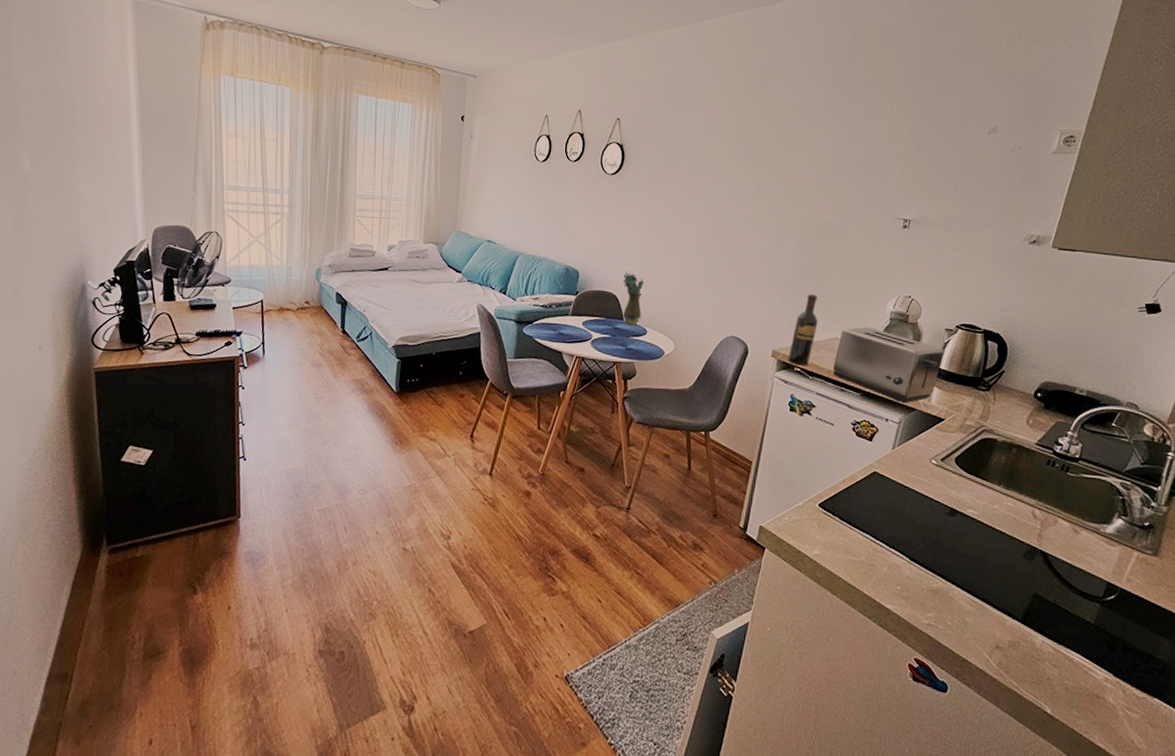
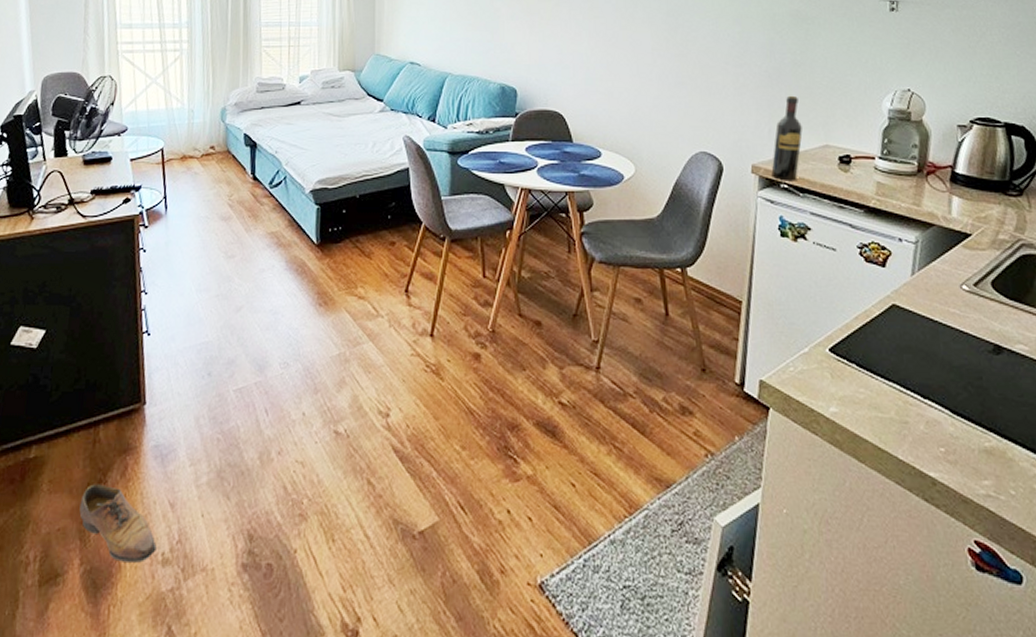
shoe: none [180,580,246,646] -> present [79,484,157,563]
vase: present [623,271,643,326] -> none [569,85,593,147]
toaster: present [832,327,944,403] -> none [826,130,960,218]

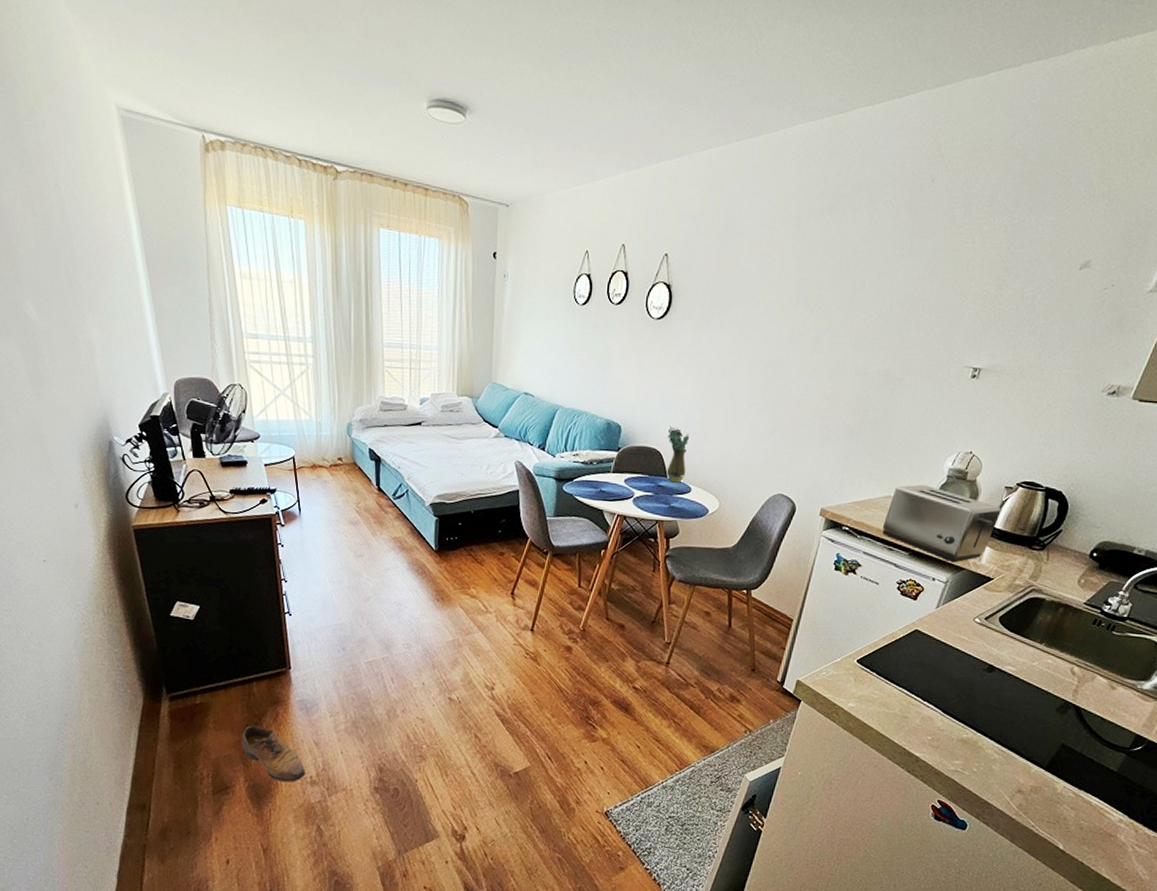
vase: none [569,85,593,147] -> present [666,425,689,483]
wine bottle: present [771,95,803,181] -> none [836,449,872,525]
toaster: none [826,130,960,218] -> present [882,484,1001,563]

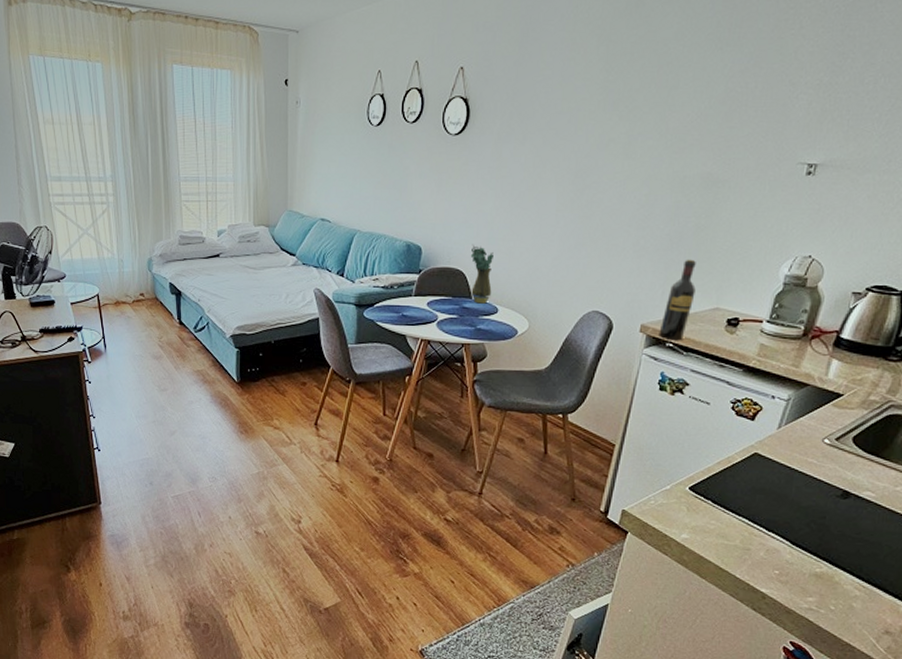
shoe: present [241,725,306,782] -> none [56,560,118,617]
wine bottle: none [836,449,872,525] -> present [659,259,696,341]
toaster: present [882,484,1001,563] -> none [711,294,849,378]

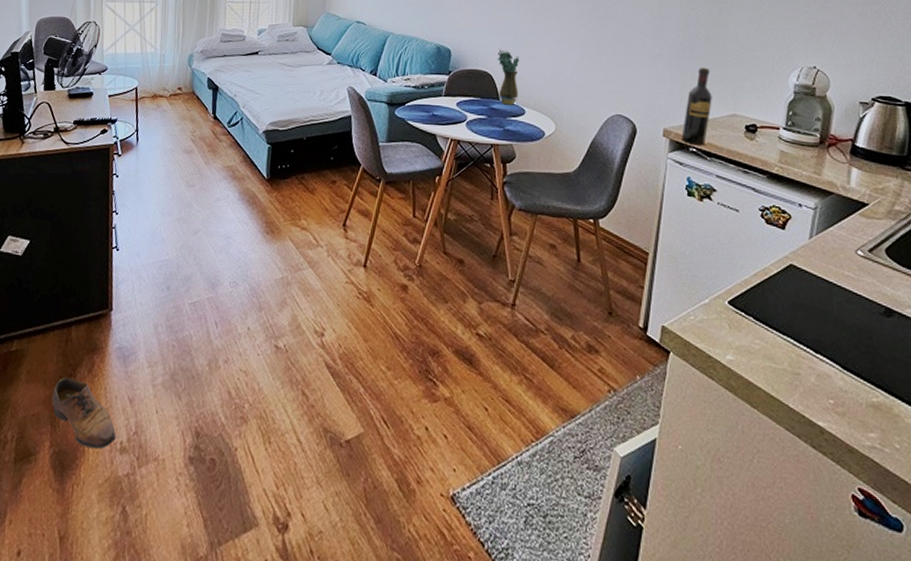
shoe: none [56,560,118,617] -> present [51,377,116,449]

